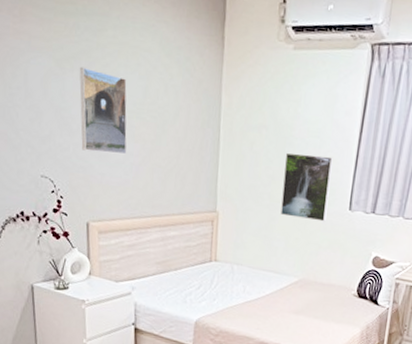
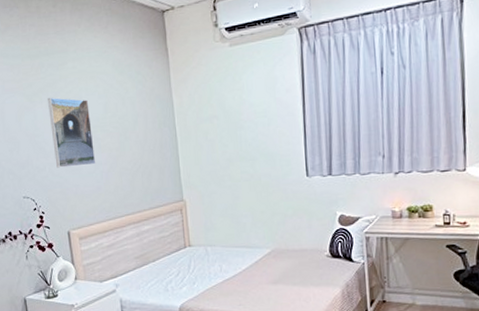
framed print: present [280,152,333,222] -> none [238,131,287,193]

